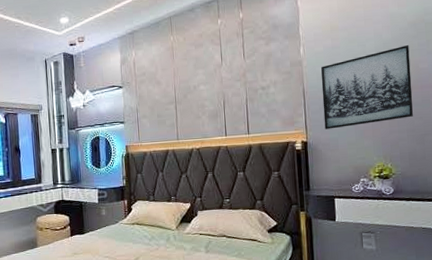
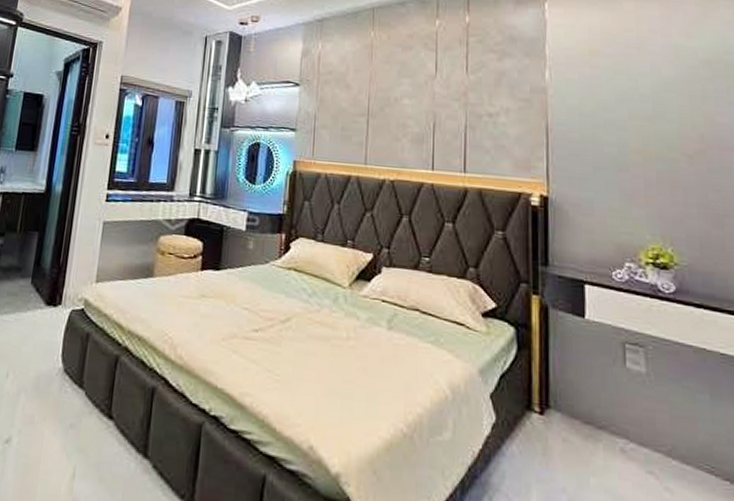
wall art: present [321,44,413,130] -> none [572,88,706,188]

